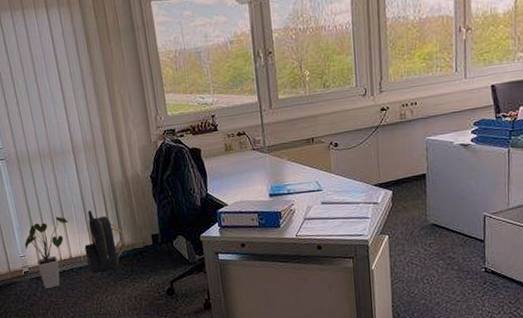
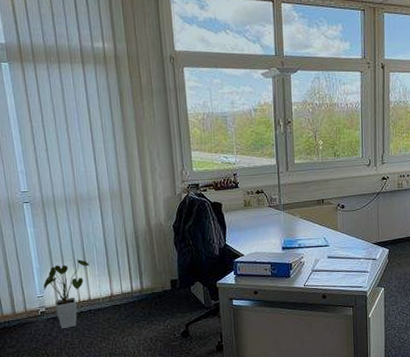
backpack: present [84,210,127,274] -> none [104,255,146,315]

